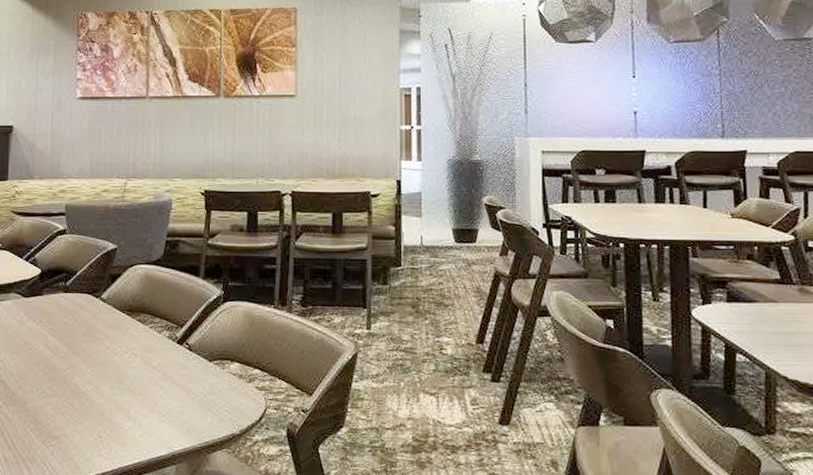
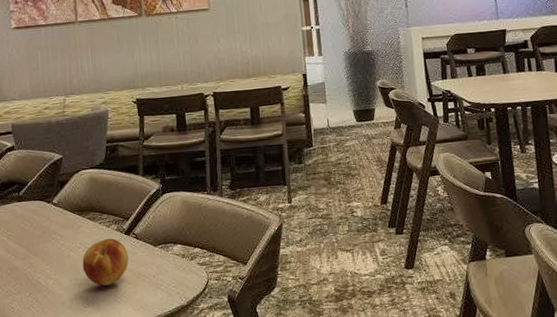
fruit: none [127,346,178,400] -> present [82,238,129,286]

